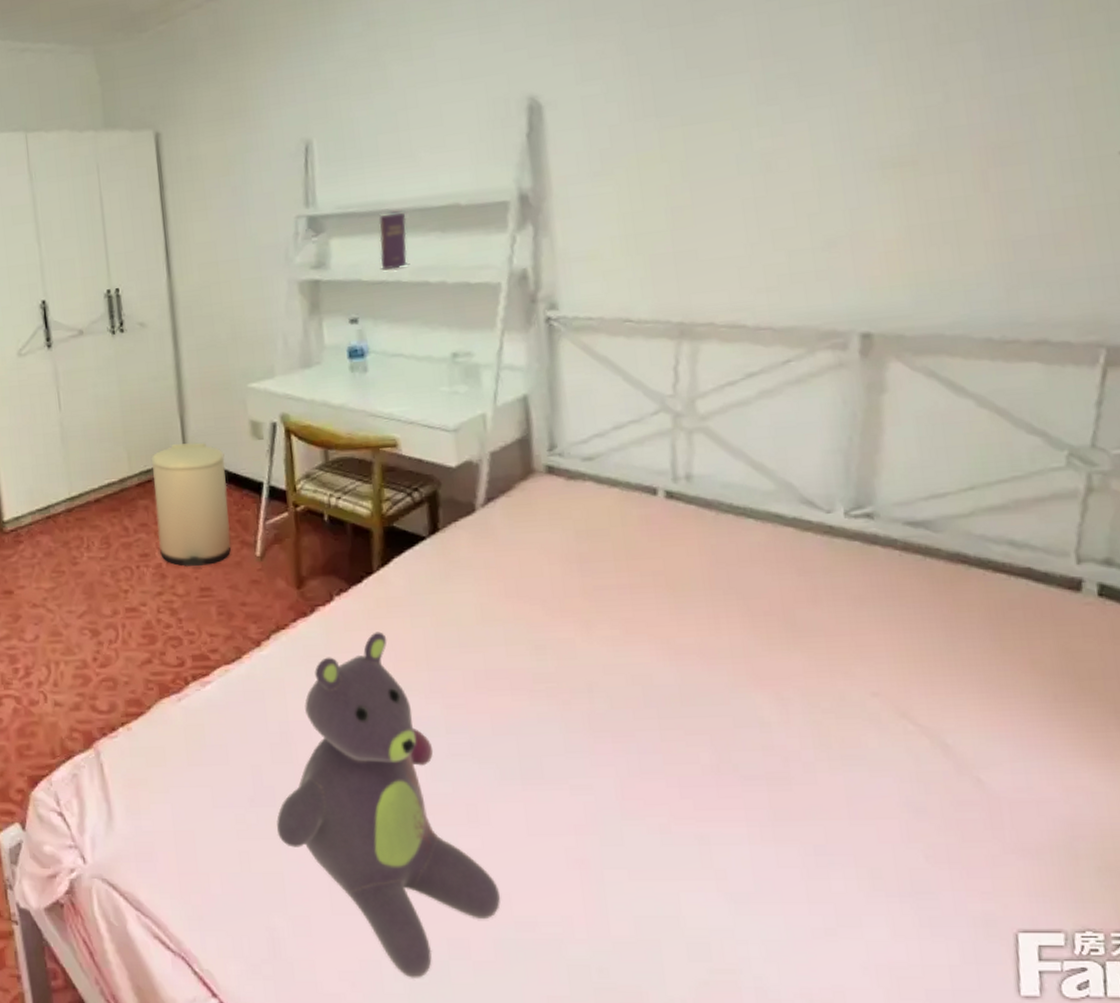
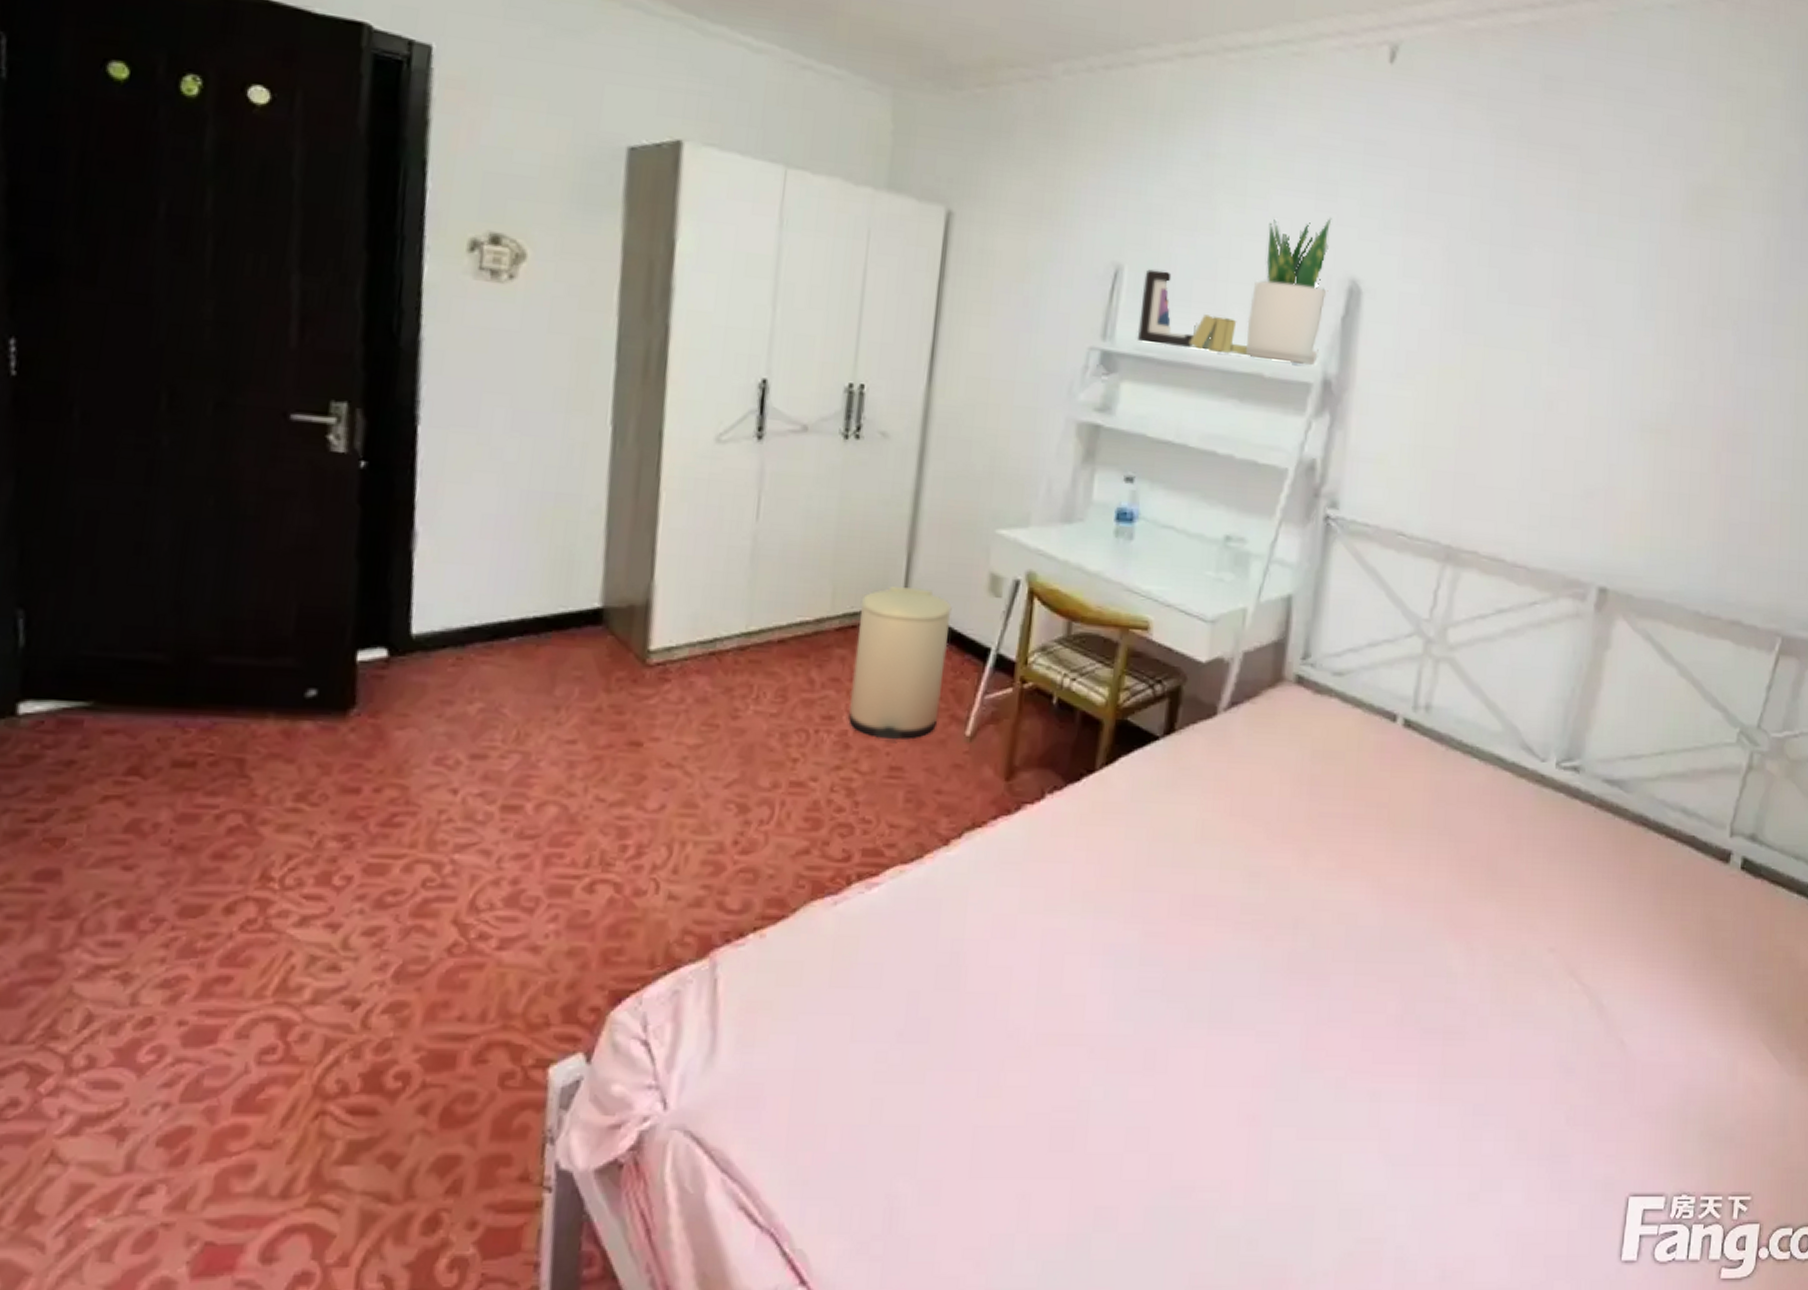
stuffed bear: present [276,631,501,978] -> none [923,840,1162,1255]
picture frame: none [332,135,388,201] -> present [1138,269,1196,349]
book: present [379,213,407,270] -> none [1170,368,1205,430]
books: none [383,161,441,196] -> present [1188,314,1248,355]
planter: none [434,47,510,192] -> present [1246,218,1332,365]

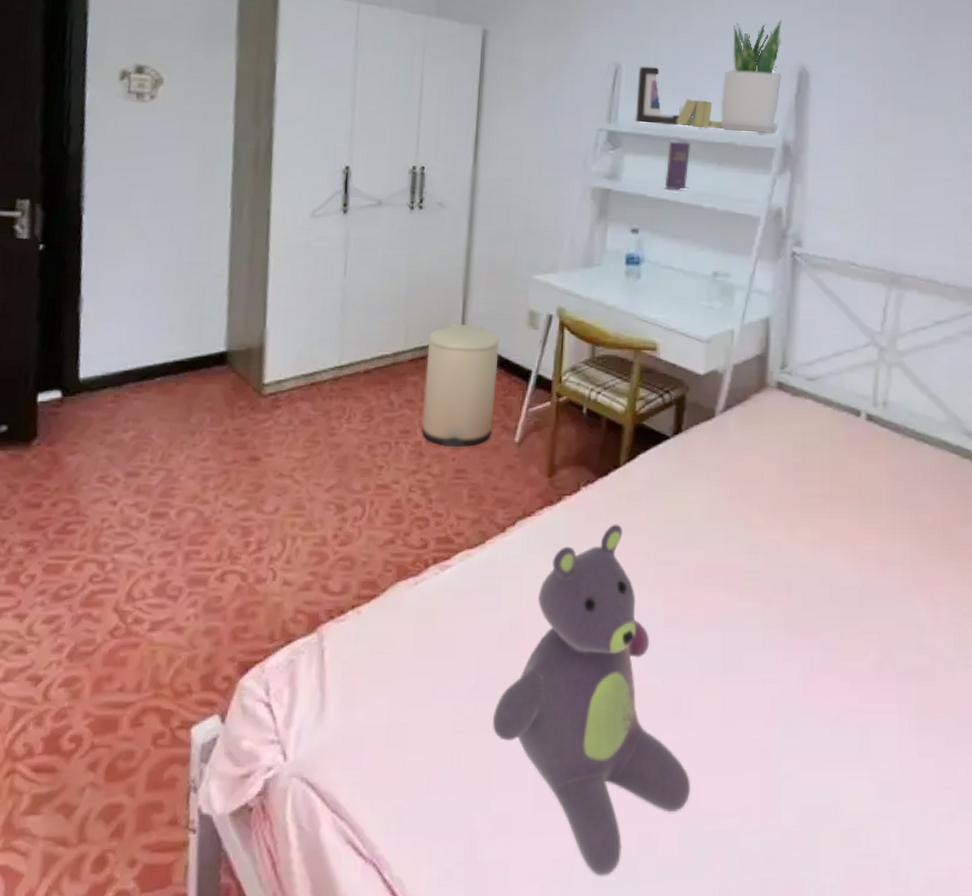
stuffed bear: none [923,840,1162,1255] -> present [492,524,691,876]
book: none [1170,368,1205,430] -> present [664,142,690,190]

